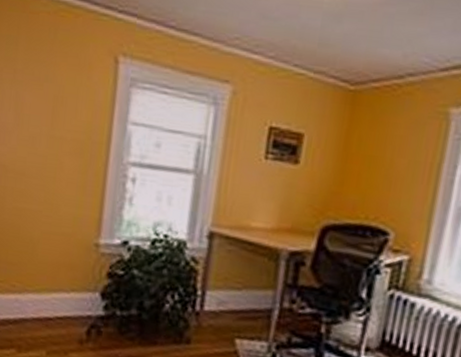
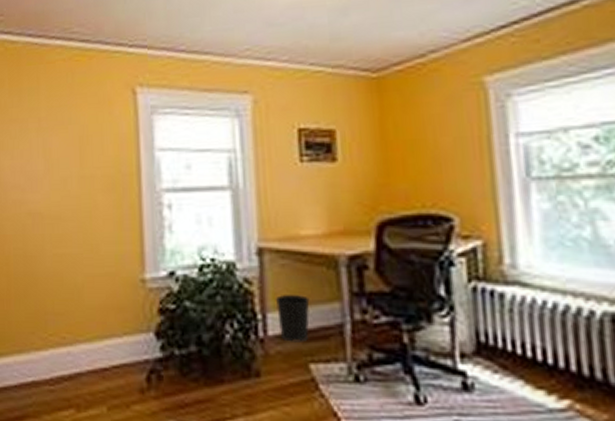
wastebasket: none [215,277,248,320] -> present [275,294,310,342]

